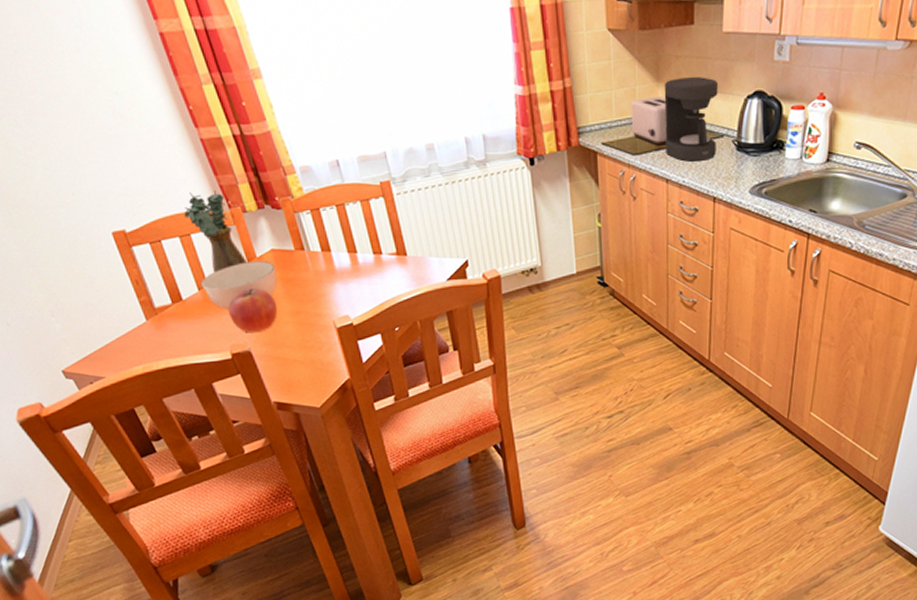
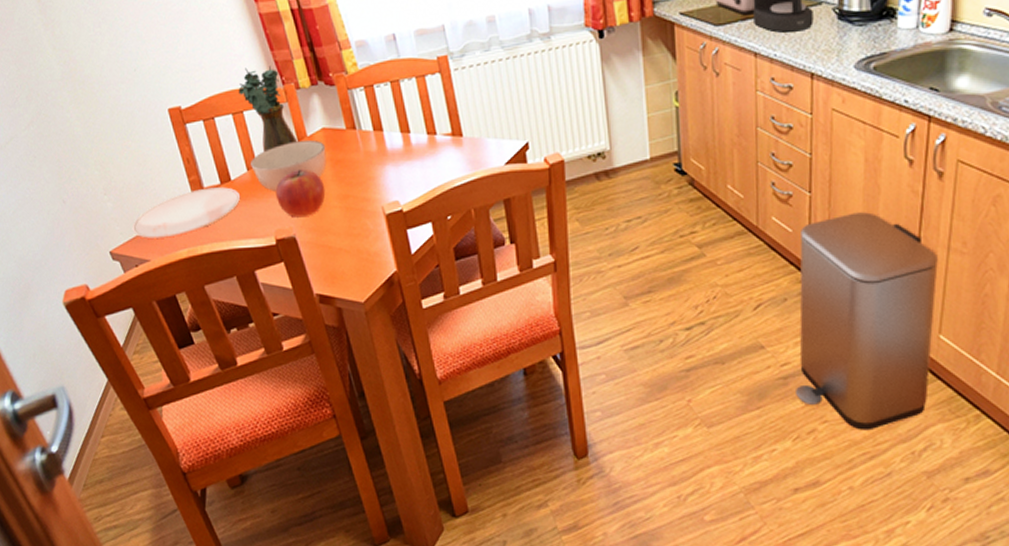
plate: none [83,306,193,357] -> present [132,187,240,238]
pedal bin: none [697,315,811,491] -> present [796,212,938,431]

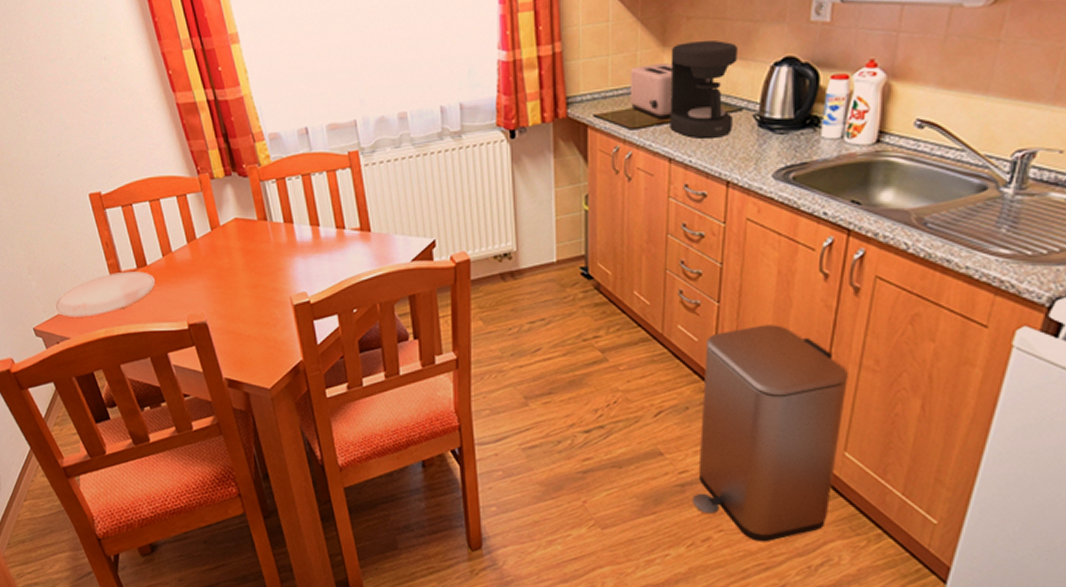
vase: present [238,66,298,153] -> none [155,156,211,240]
bowl: present [251,140,327,193] -> none [166,230,238,279]
fruit: present [275,168,326,218] -> none [188,257,236,304]

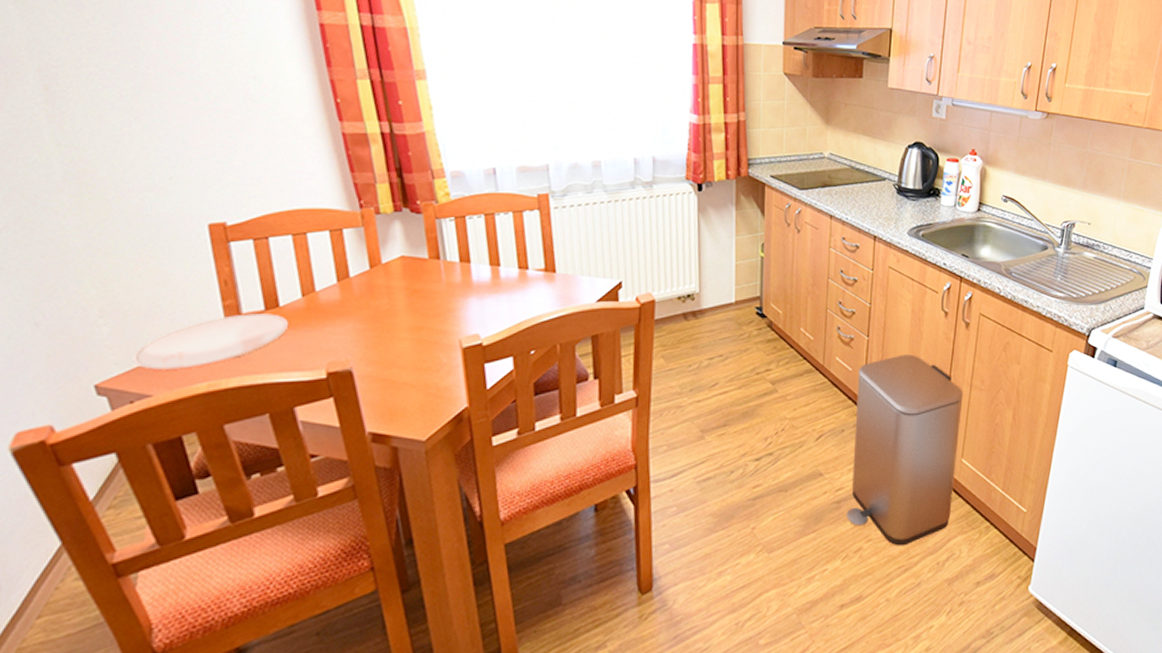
toaster: present [629,63,672,120] -> none [800,138,834,183]
coffee maker: present [670,40,737,139] -> none [831,123,882,201]

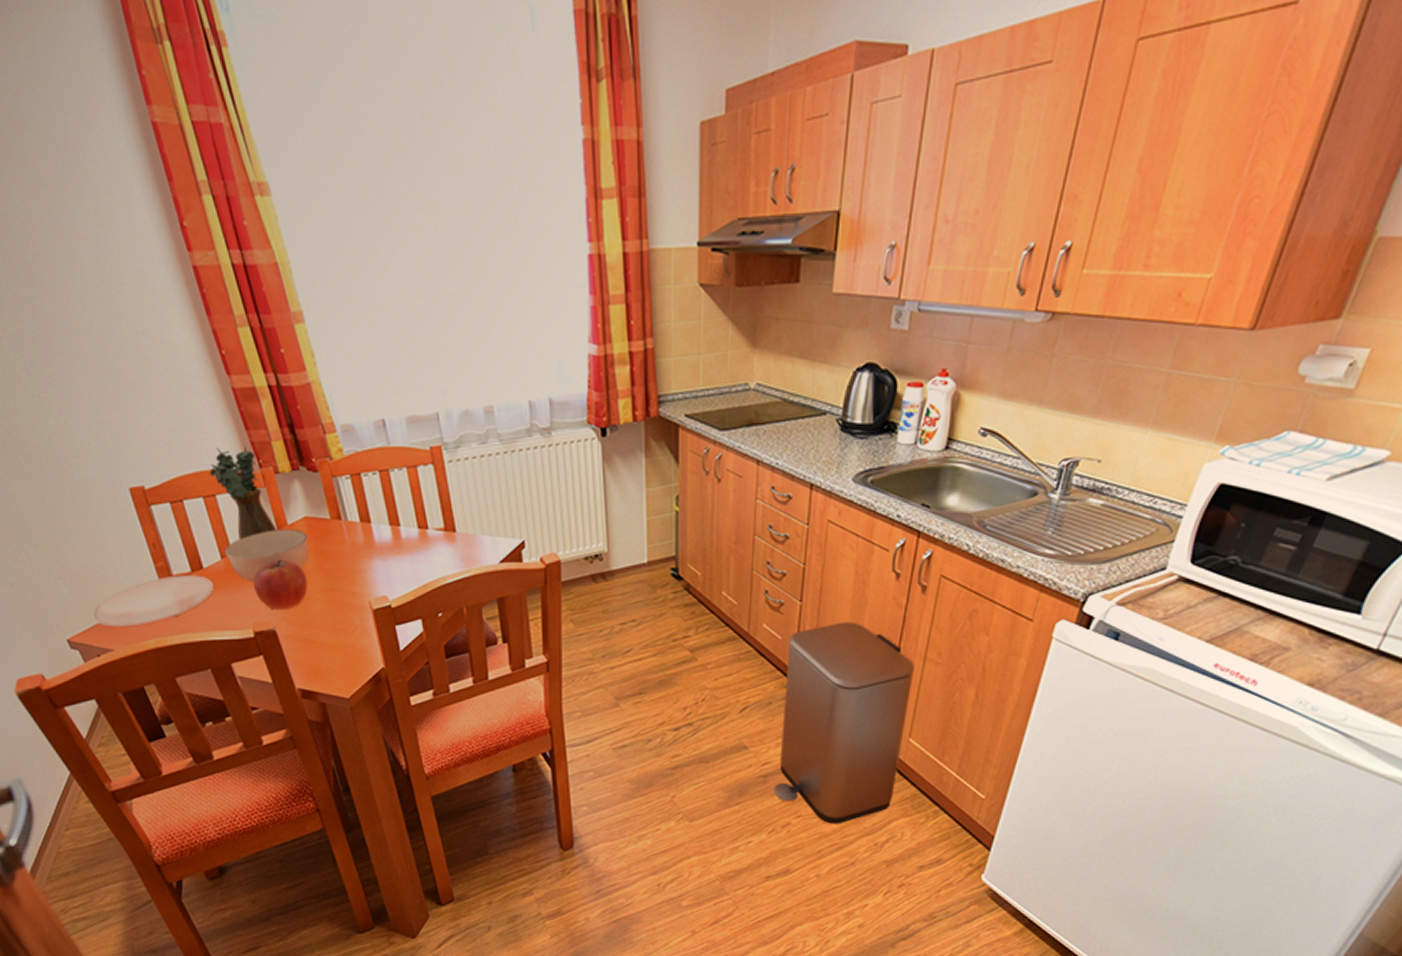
vase: none [304,187,370,278] -> present [210,447,278,540]
bowl: none [307,268,402,321] -> present [225,530,309,583]
fruit: none [334,297,396,349] -> present [253,559,308,610]

